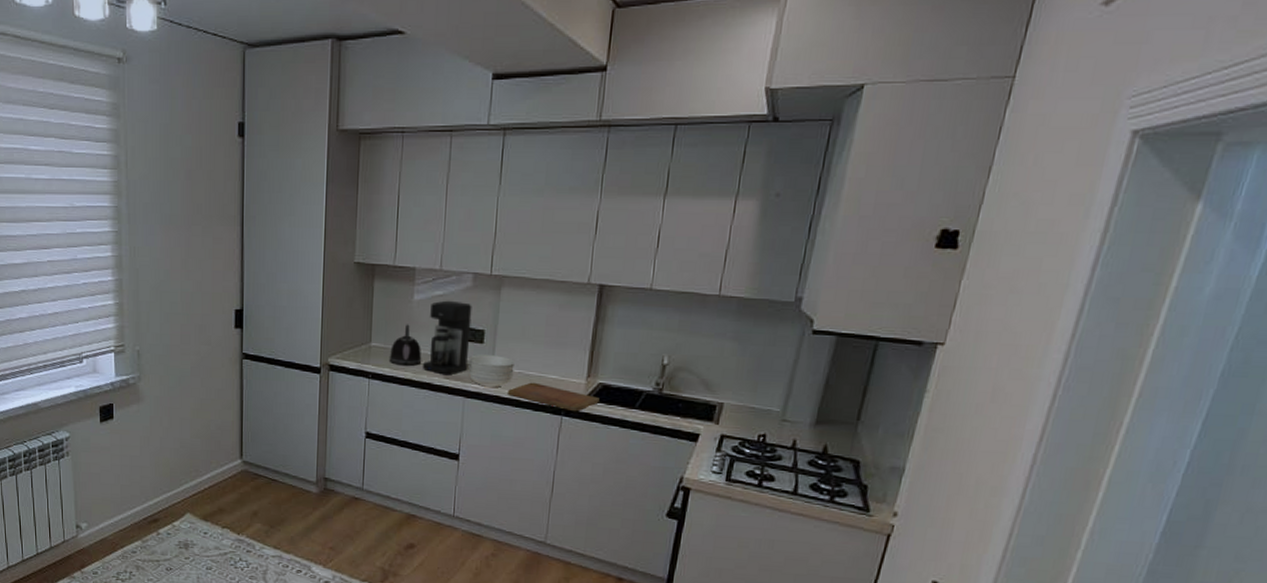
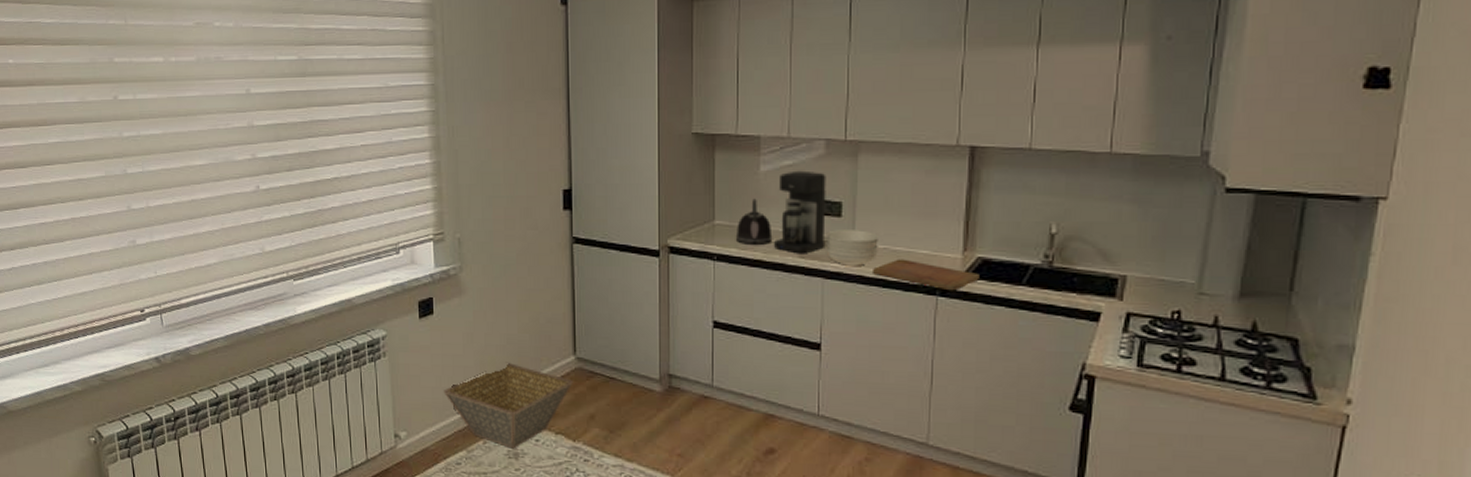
basket: none [122,463,239,540] -> present [444,362,573,449]

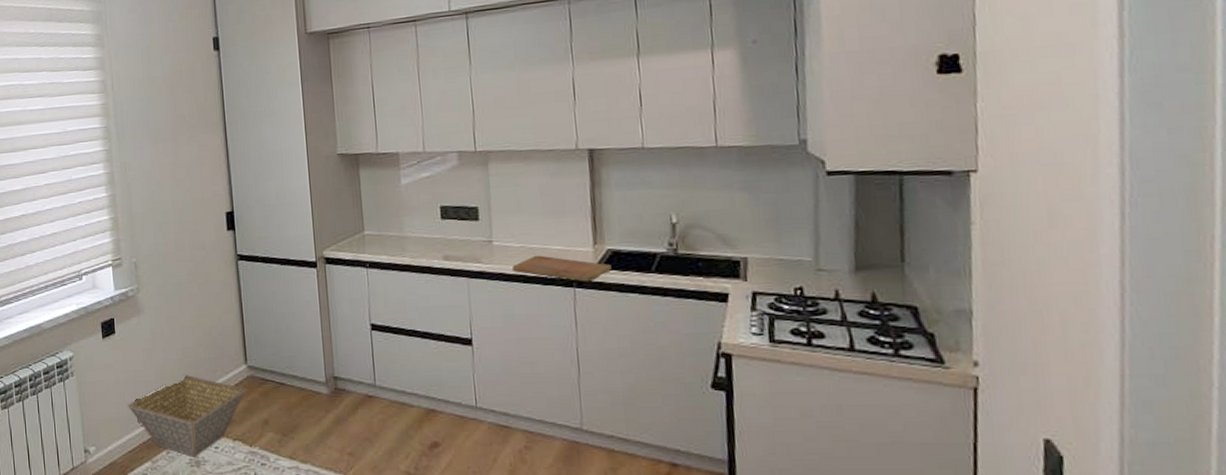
kettle: present [735,198,773,245] -> none [384,209,419,251]
coffee maker: present [773,170,826,254] -> none [419,180,466,257]
bowl: present [826,230,878,266] -> none [466,231,516,265]

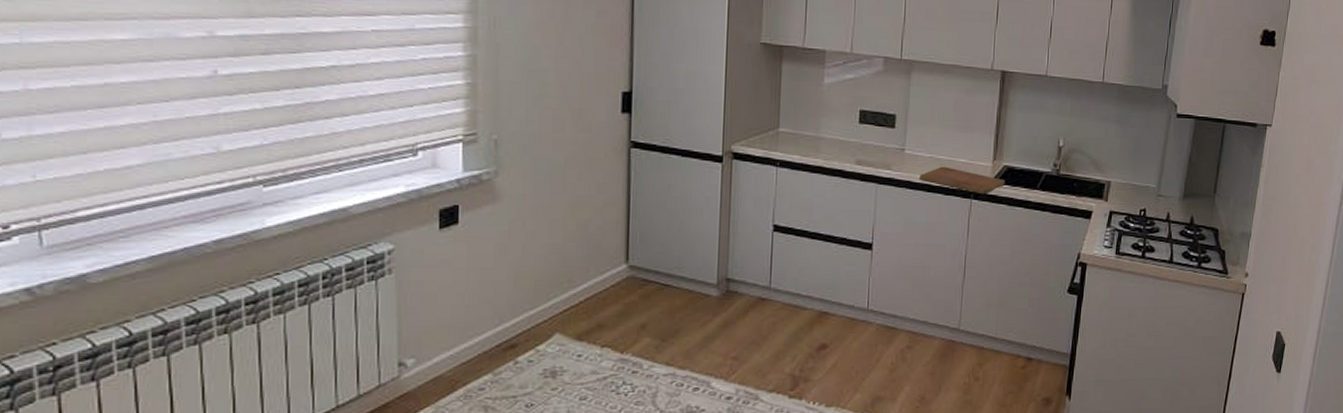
basket: present [128,374,247,457] -> none [467,273,624,367]

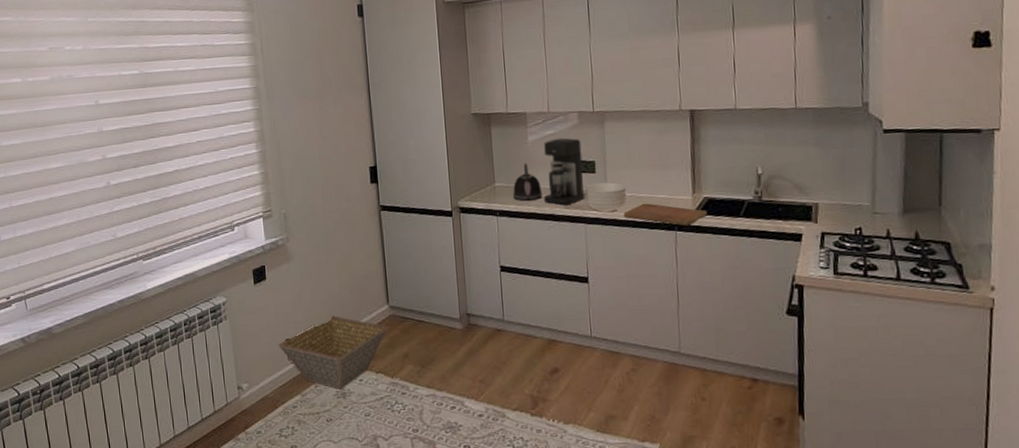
basket: none [467,273,624,367] -> present [278,315,388,390]
kettle: none [798,108,833,152] -> present [512,163,543,201]
coffee maker: none [833,84,883,161] -> present [543,138,584,206]
bowl: none [880,139,926,173] -> present [584,182,627,212]

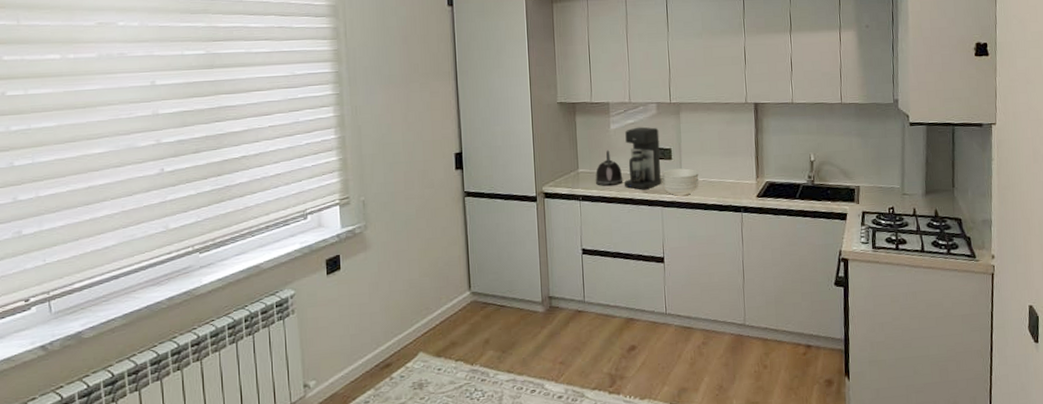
basket: present [278,315,388,390] -> none [351,304,470,381]
cutting board: present [624,203,707,226] -> none [697,187,769,208]

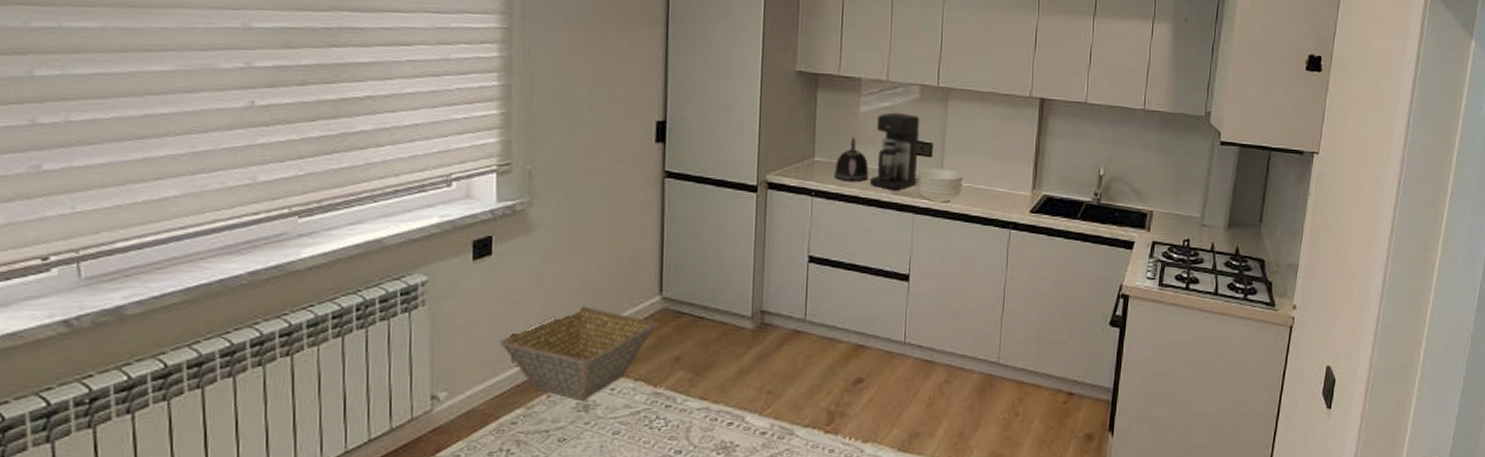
basket: none [351,304,470,381] -> present [500,305,658,401]

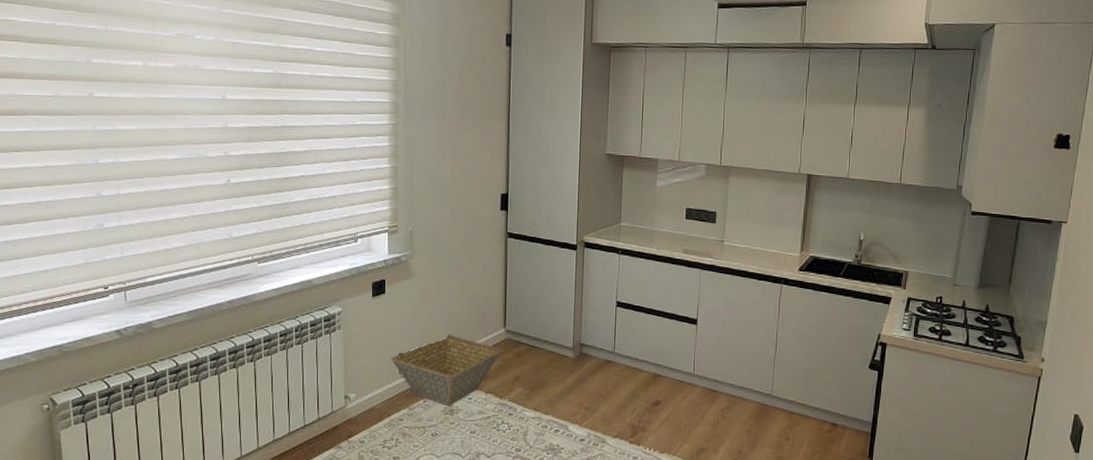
kettle: present [833,137,869,181] -> none [636,207,665,243]
coffee maker: present [869,112,920,191] -> none [664,186,706,251]
bowl: present [917,168,963,202] -> none [703,233,742,261]

